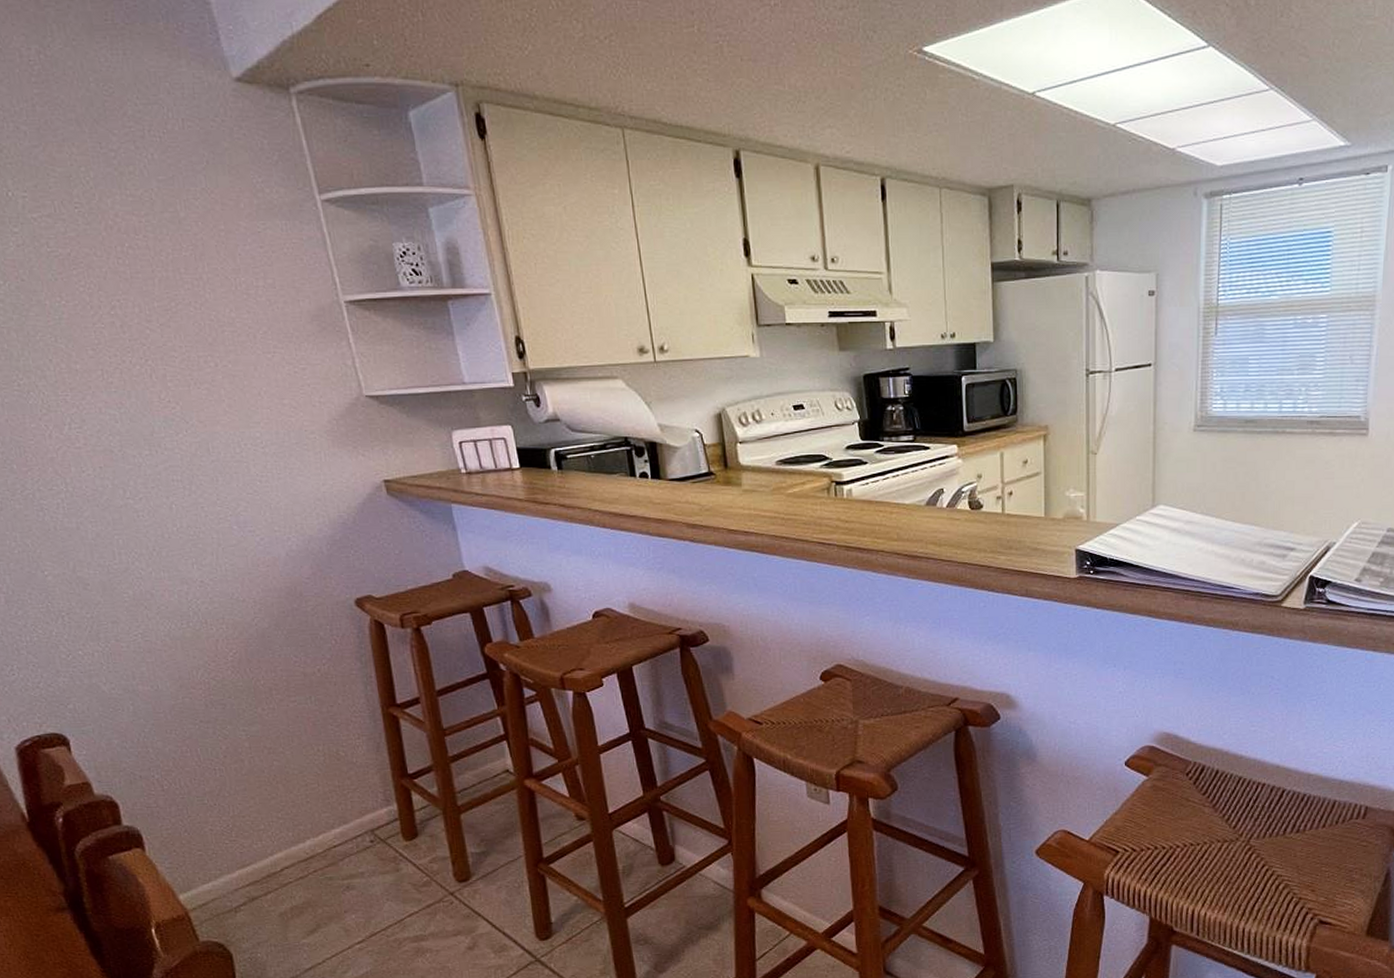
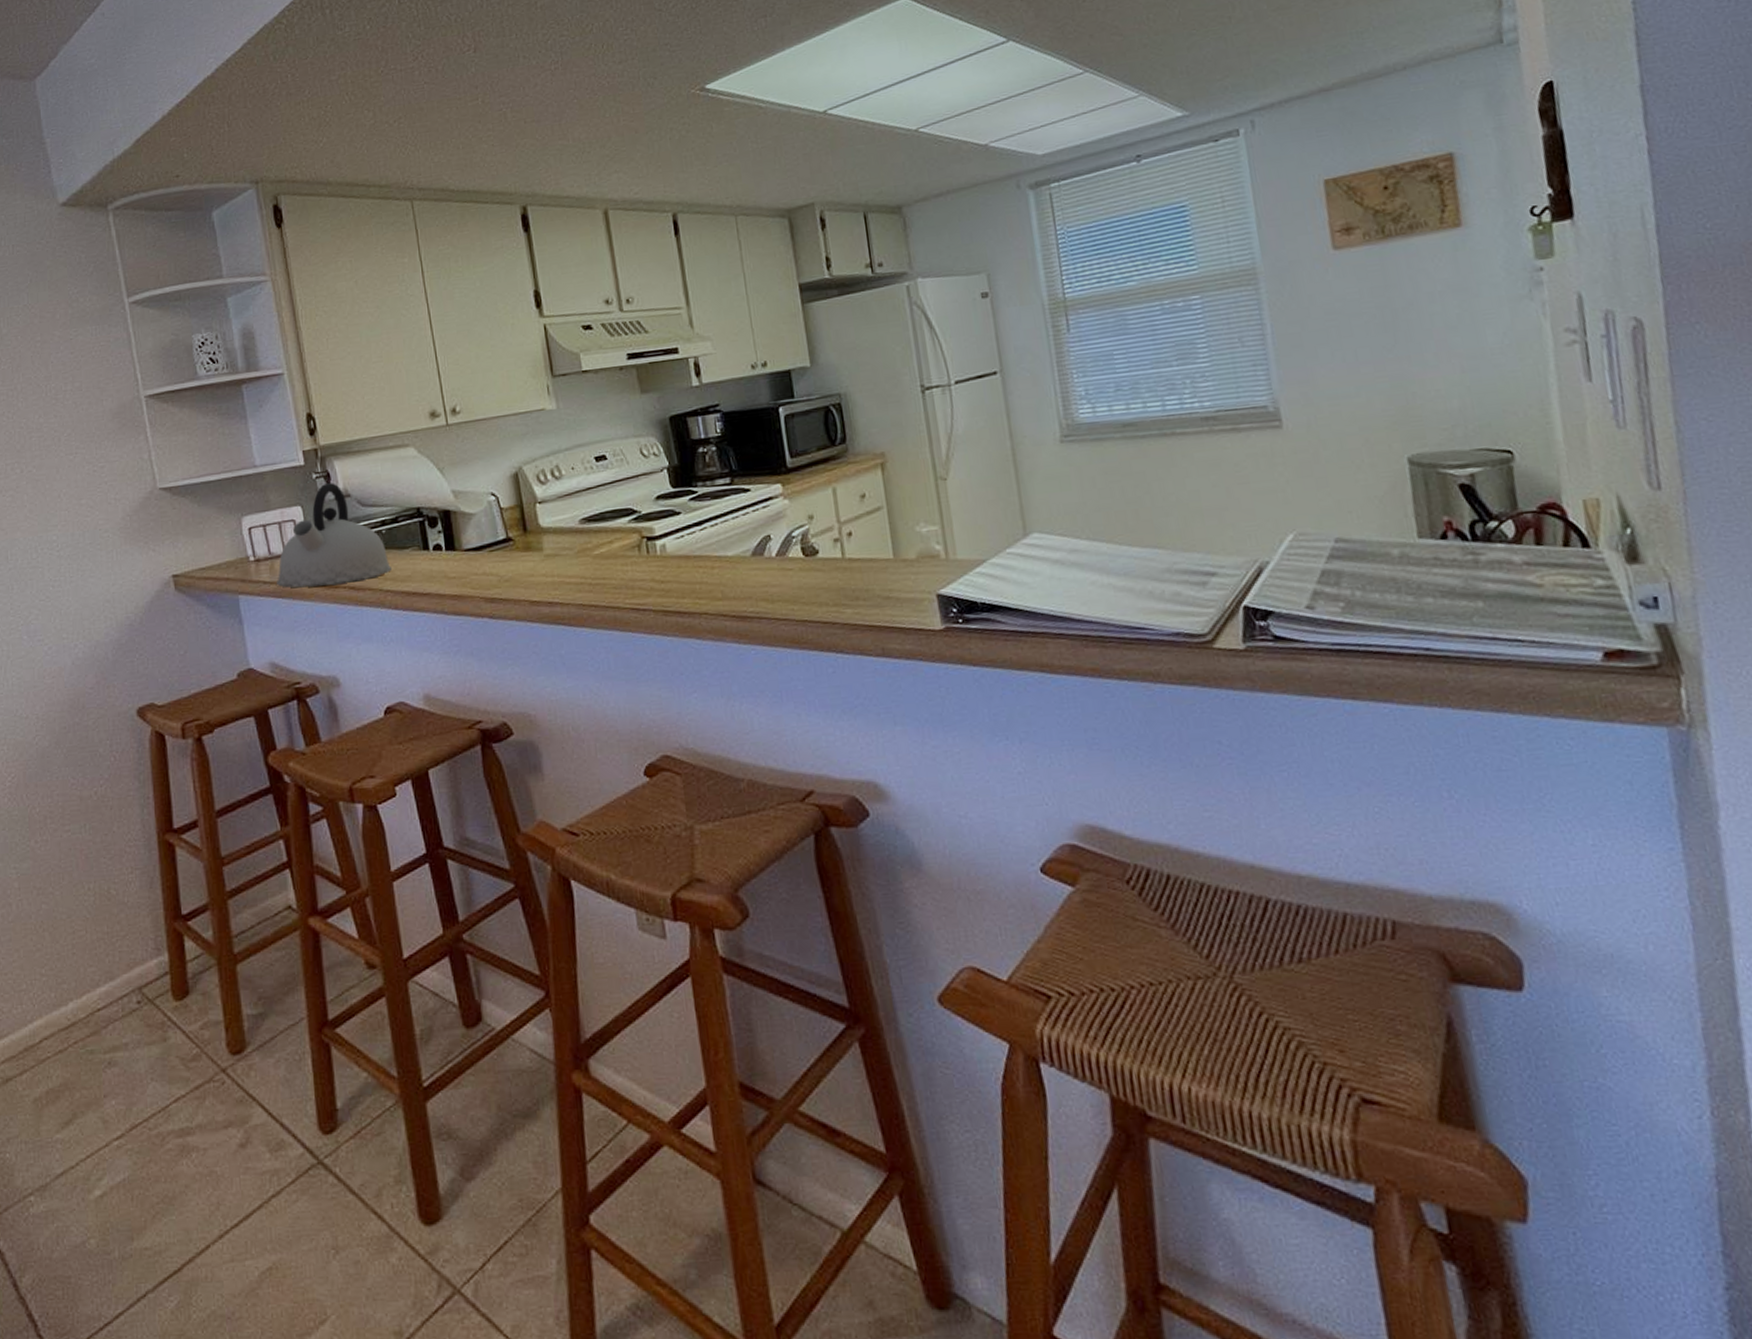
kettle: none [489,405,601,502] -> present [277,482,393,588]

